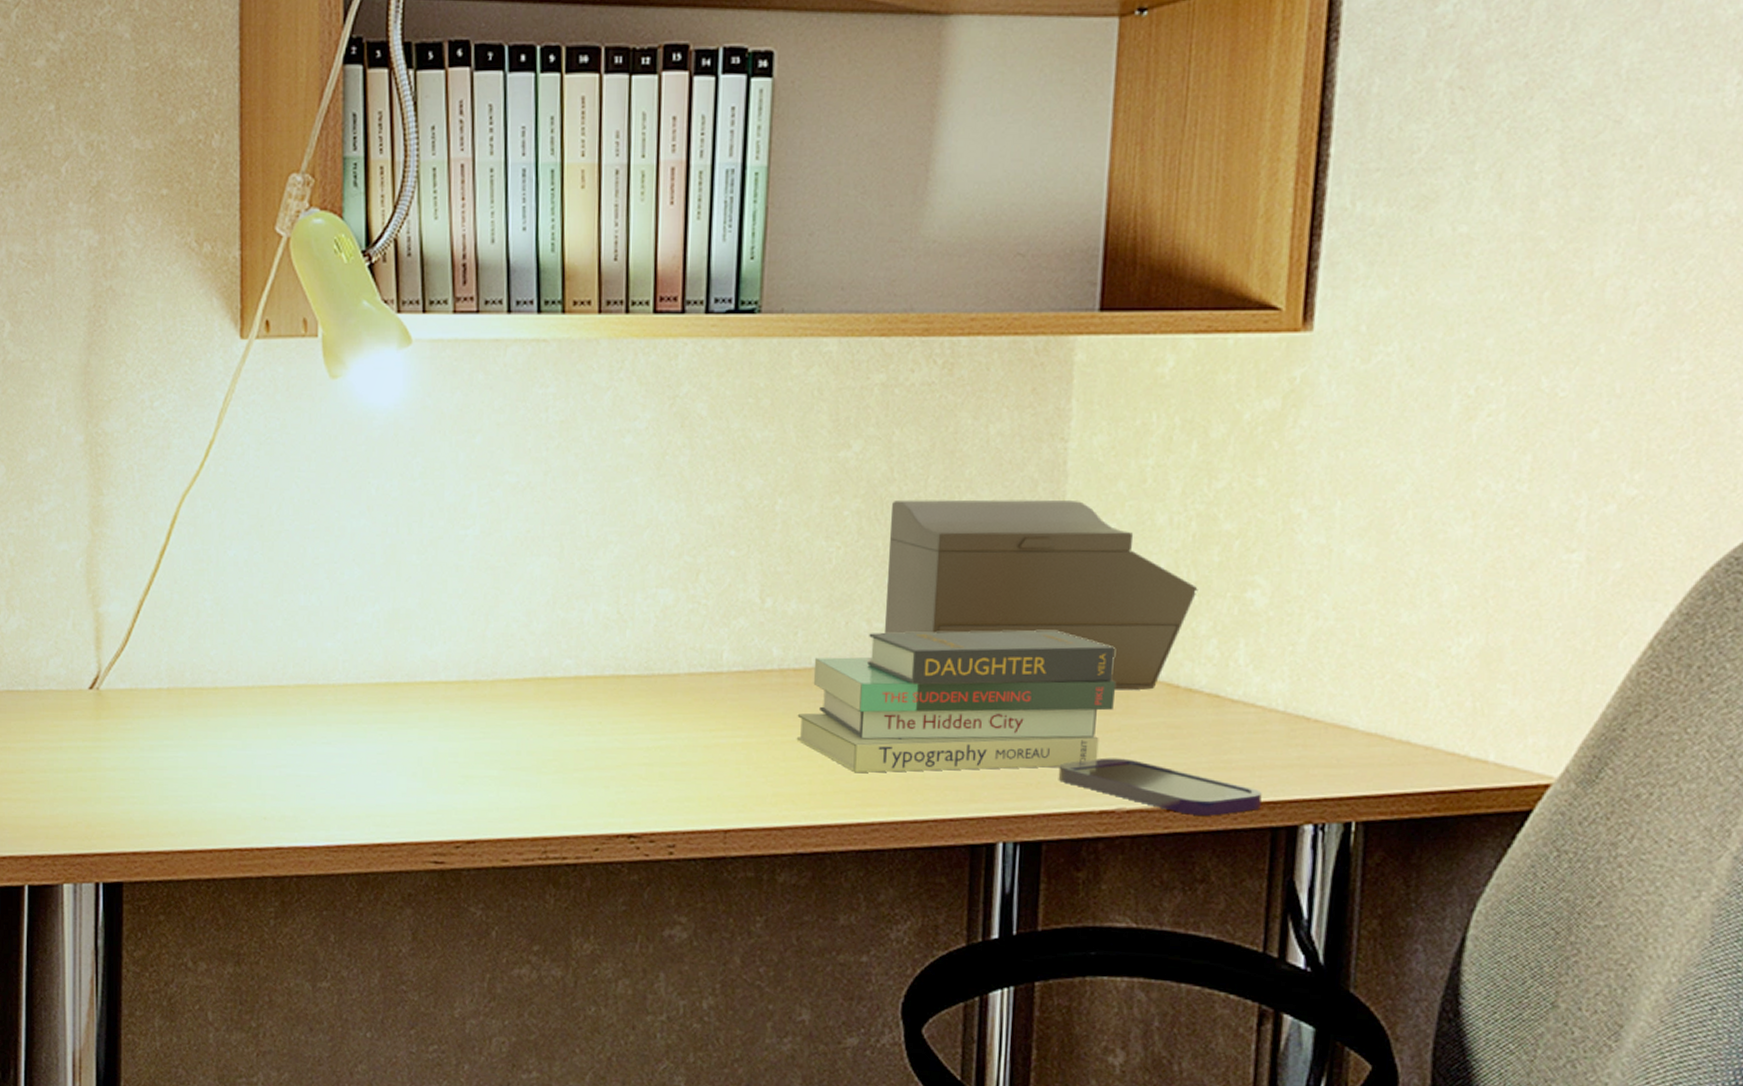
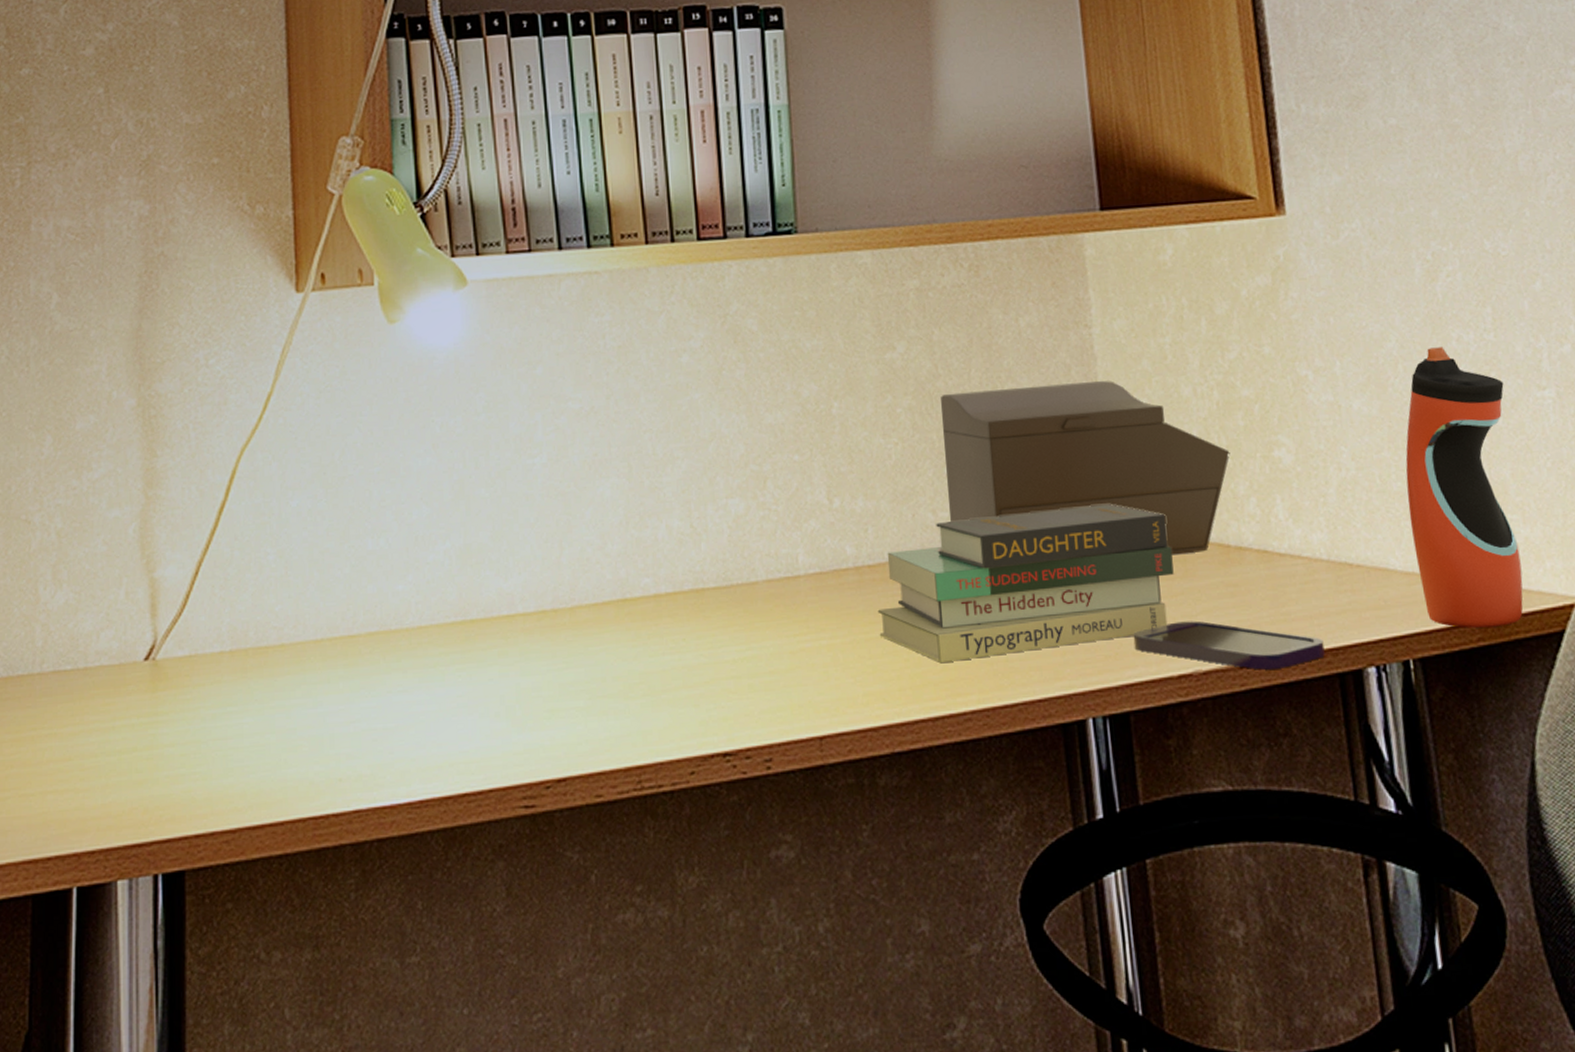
water bottle: none [1382,495,1527,799] -> present [1405,347,1523,629]

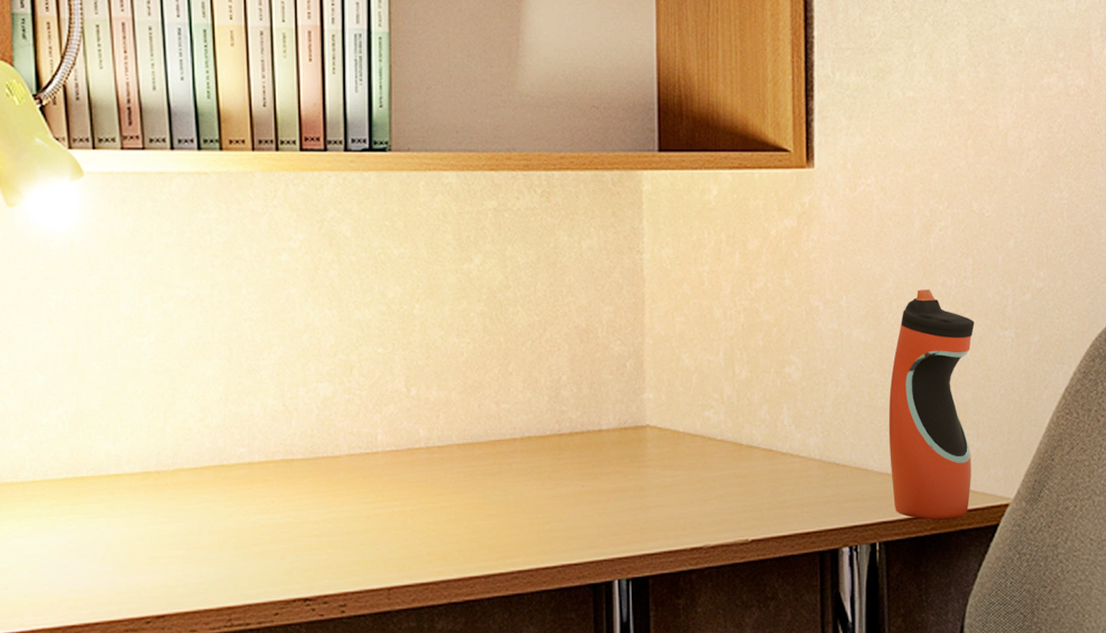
books: present [877,503,1174,664] -> none [444,404,694,531]
sewing box: present [941,380,1230,555] -> none [508,299,750,450]
mobile phone: present [1133,621,1325,670] -> none [657,504,810,546]

